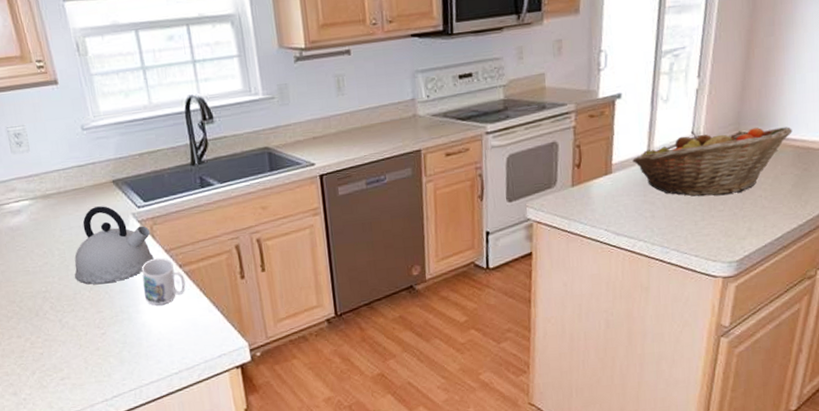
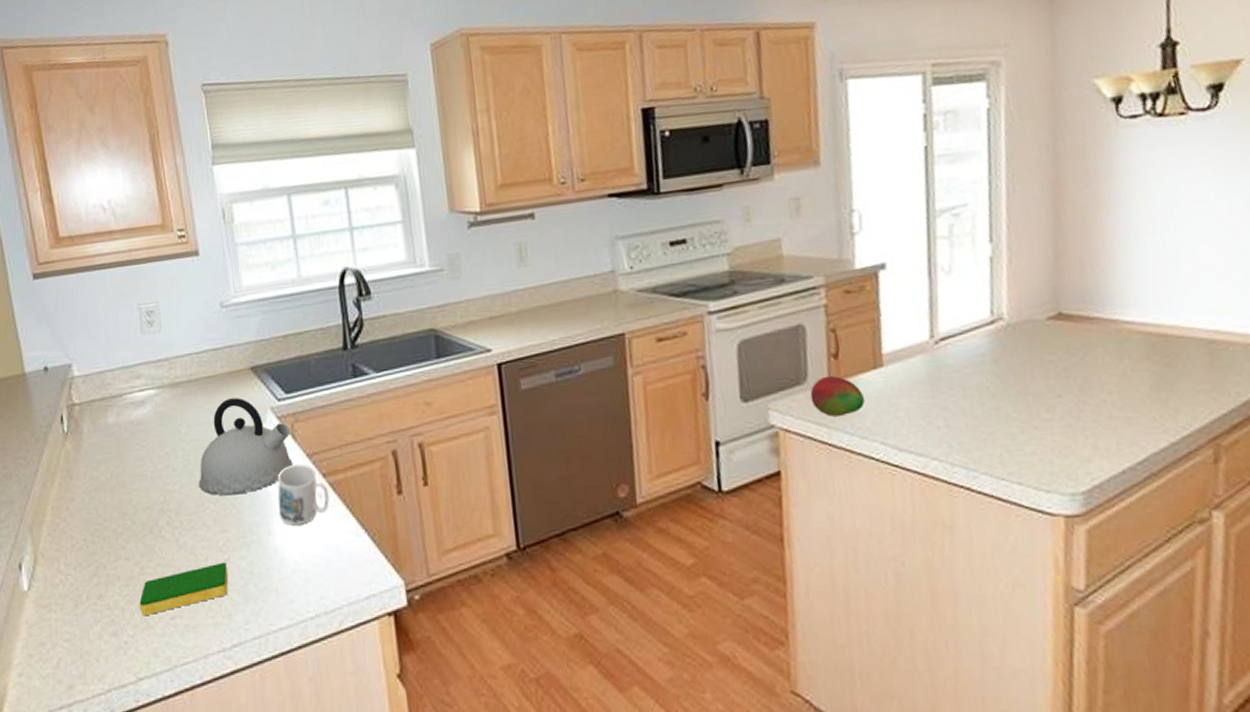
dish sponge: none [32,335,107,379] -> present [139,562,229,617]
fruit: none [557,180,596,211] -> present [809,375,865,417]
fruit basket: present [632,126,792,197] -> none [910,306,1138,400]

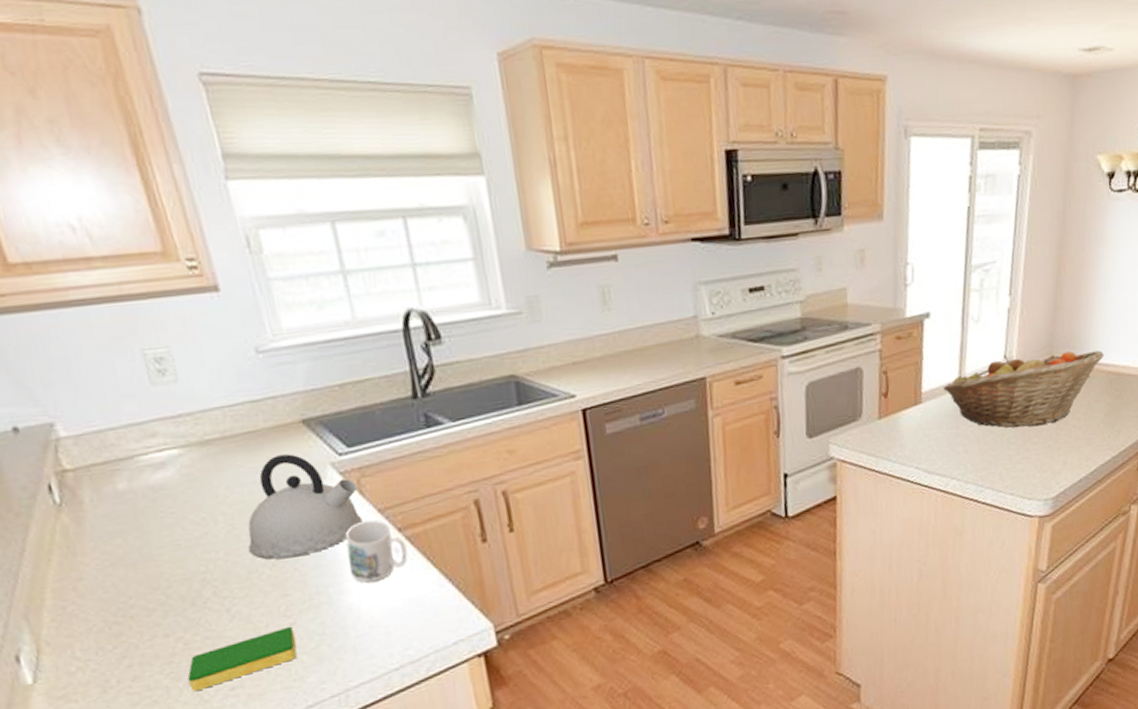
fruit: present [809,375,865,417] -> none [863,412,905,448]
fruit basket: none [910,306,1138,400] -> present [943,350,1104,428]

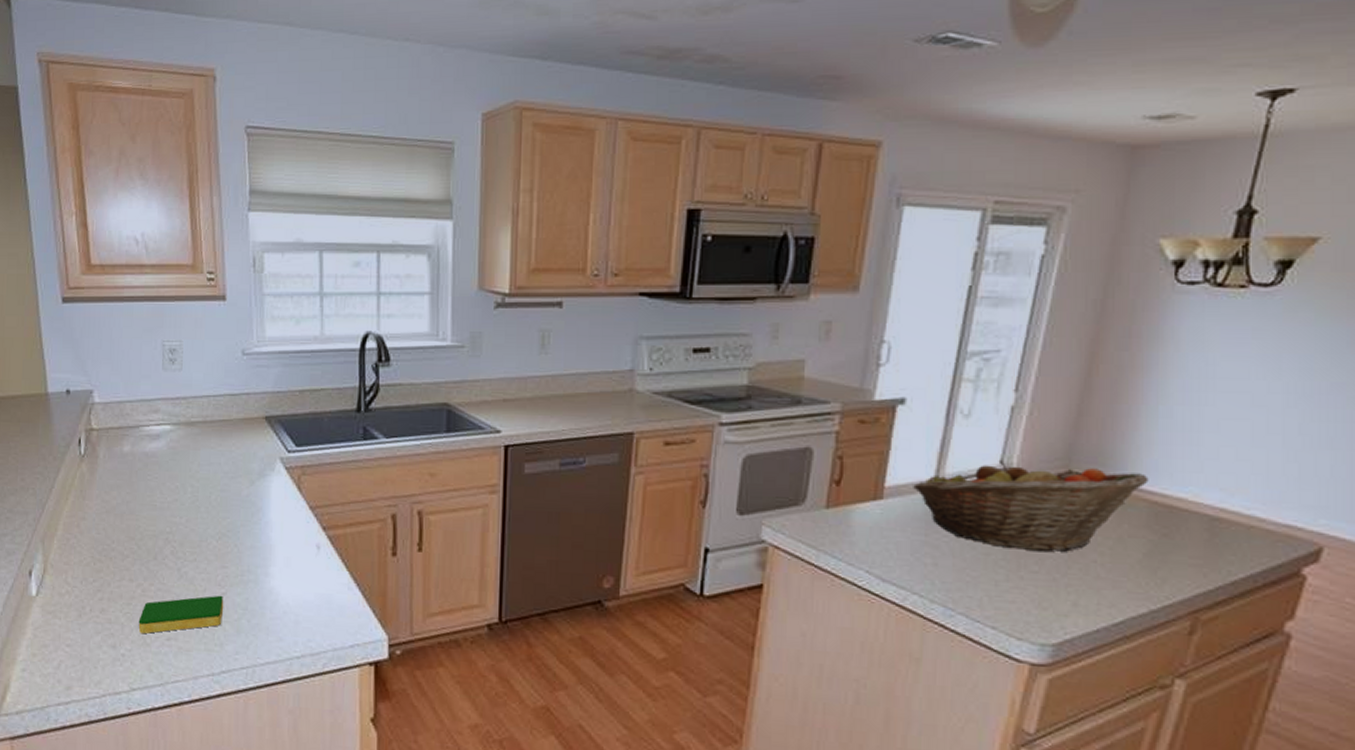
kettle: present [248,454,363,560] -> none [204,444,297,535]
mug: present [345,520,408,583] -> none [277,514,327,572]

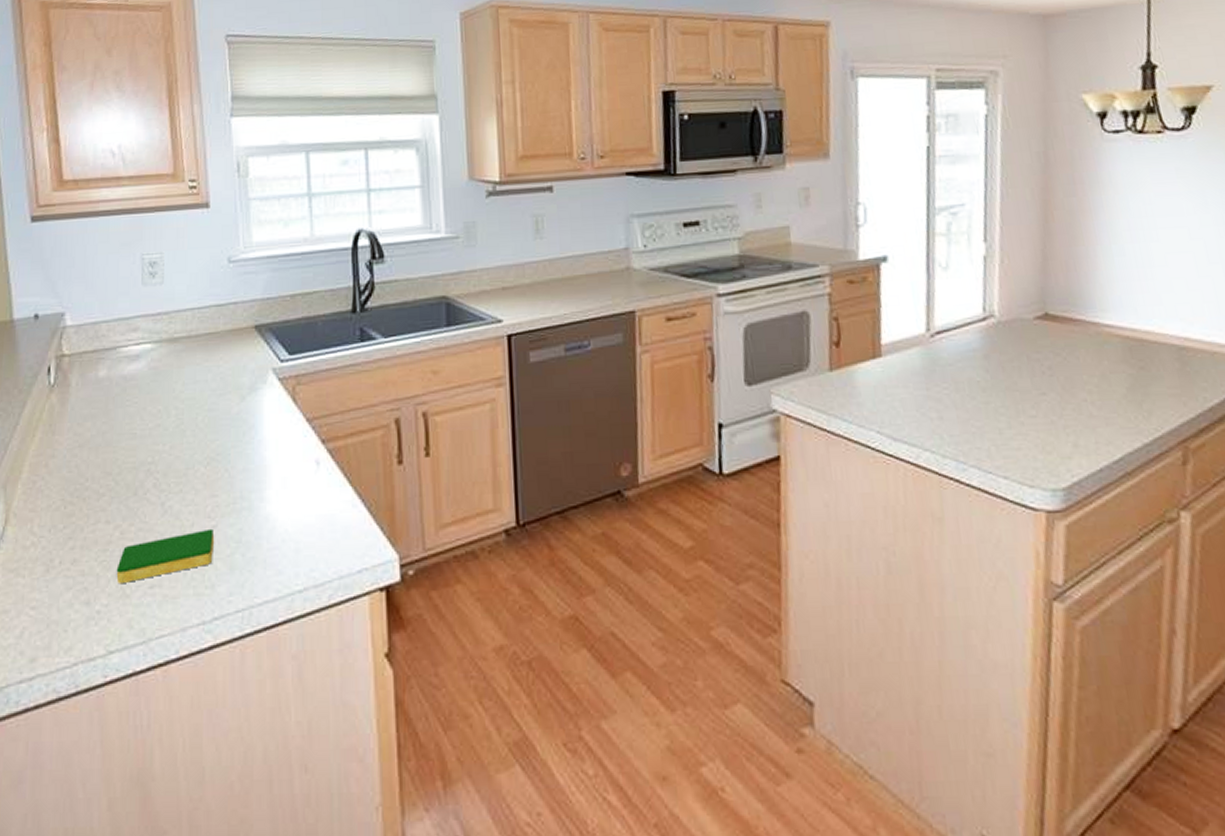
fruit basket: present [913,460,1149,553] -> none [907,309,1117,396]

